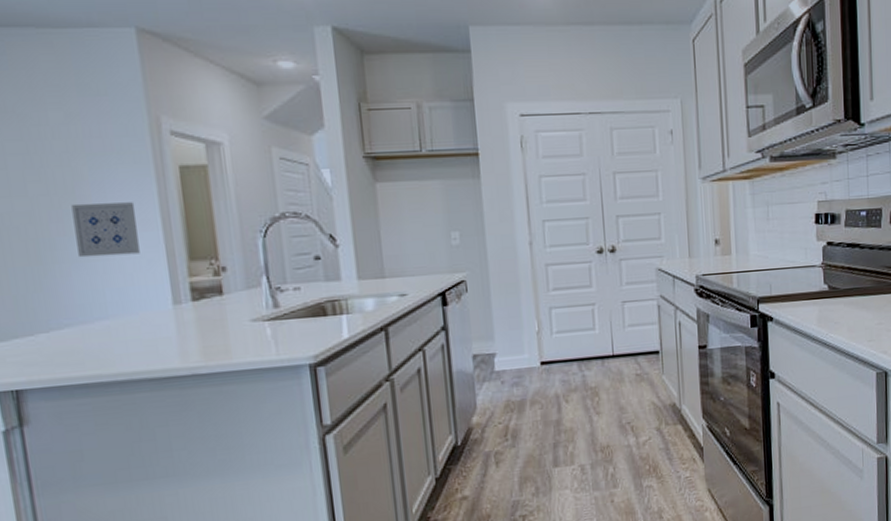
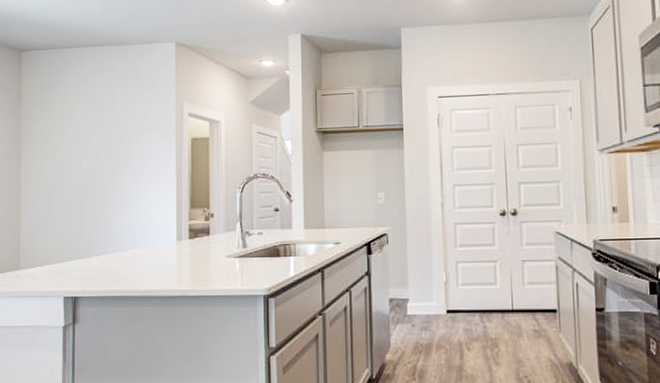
wall art: present [71,202,140,258] -> none [123,164,161,203]

